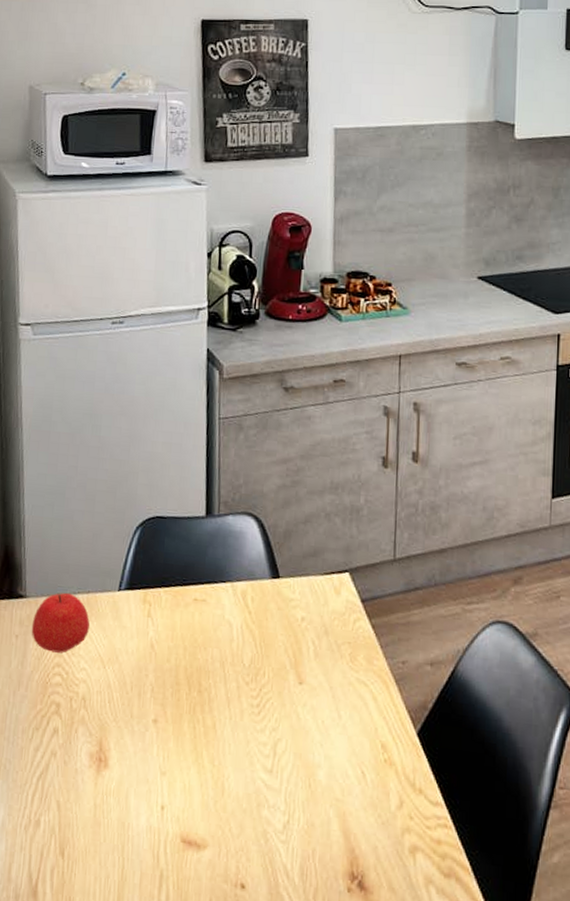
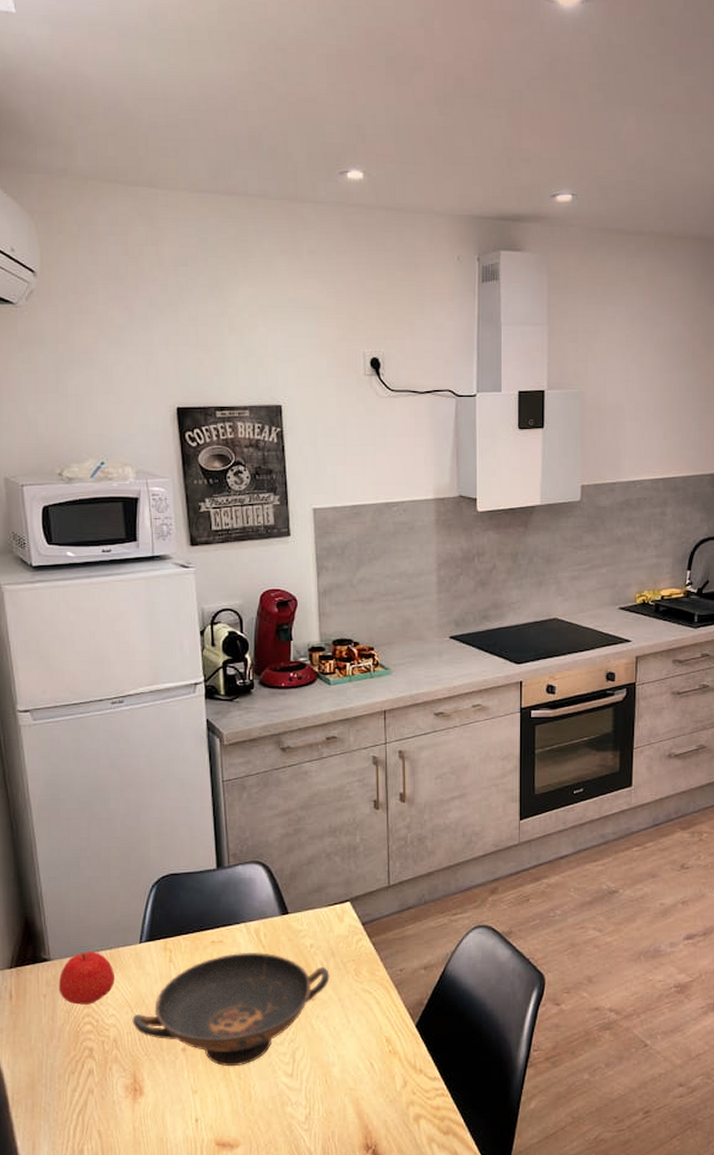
decorative bowl: none [103,615,321,751] -> present [132,951,330,1067]

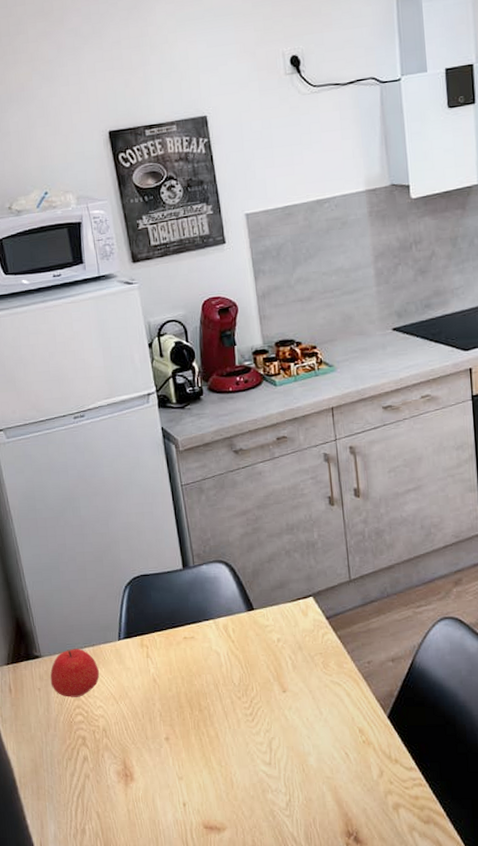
decorative bowl: present [132,951,330,1067] -> none [118,646,299,755]

